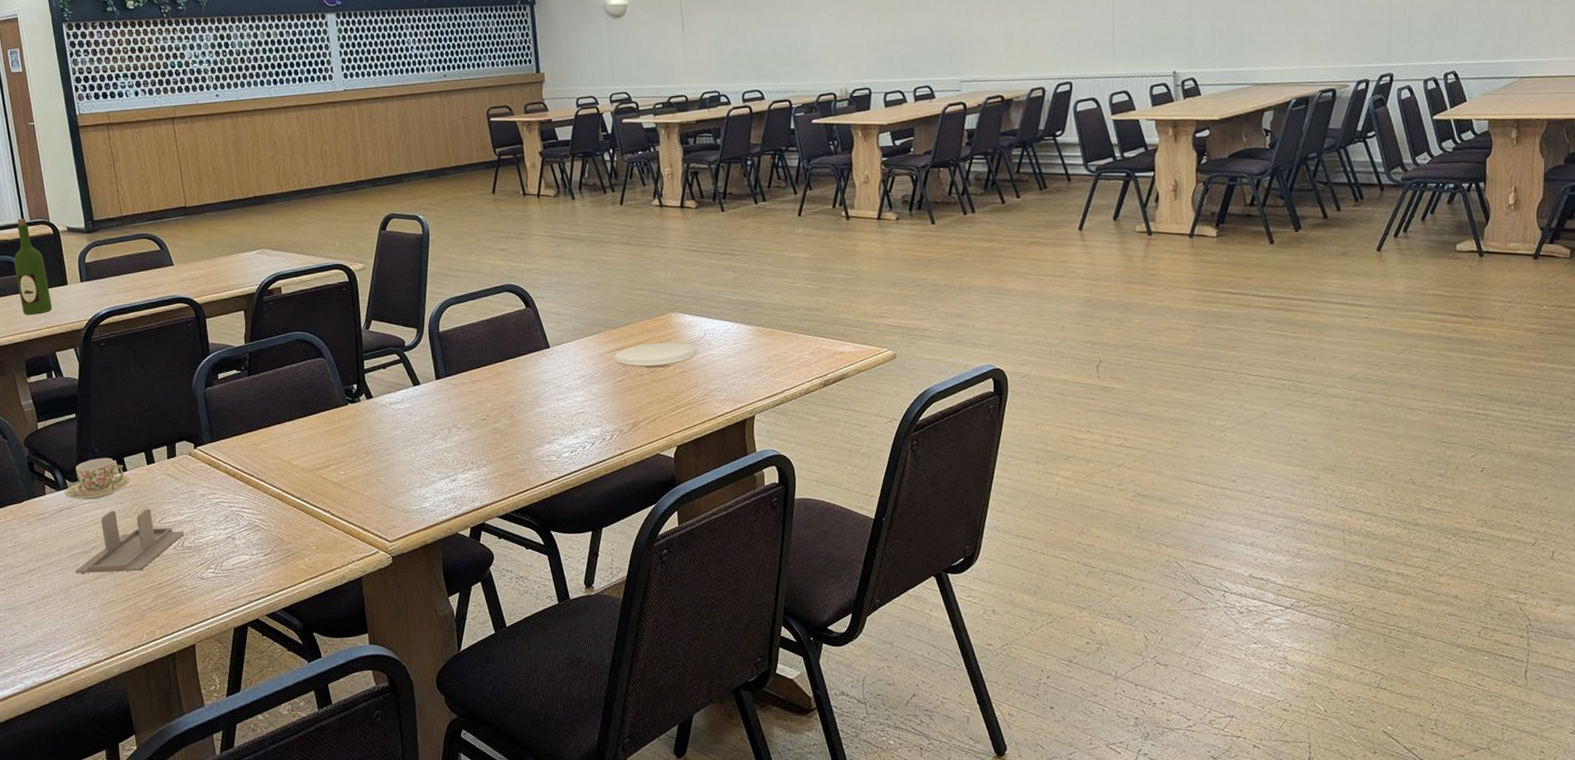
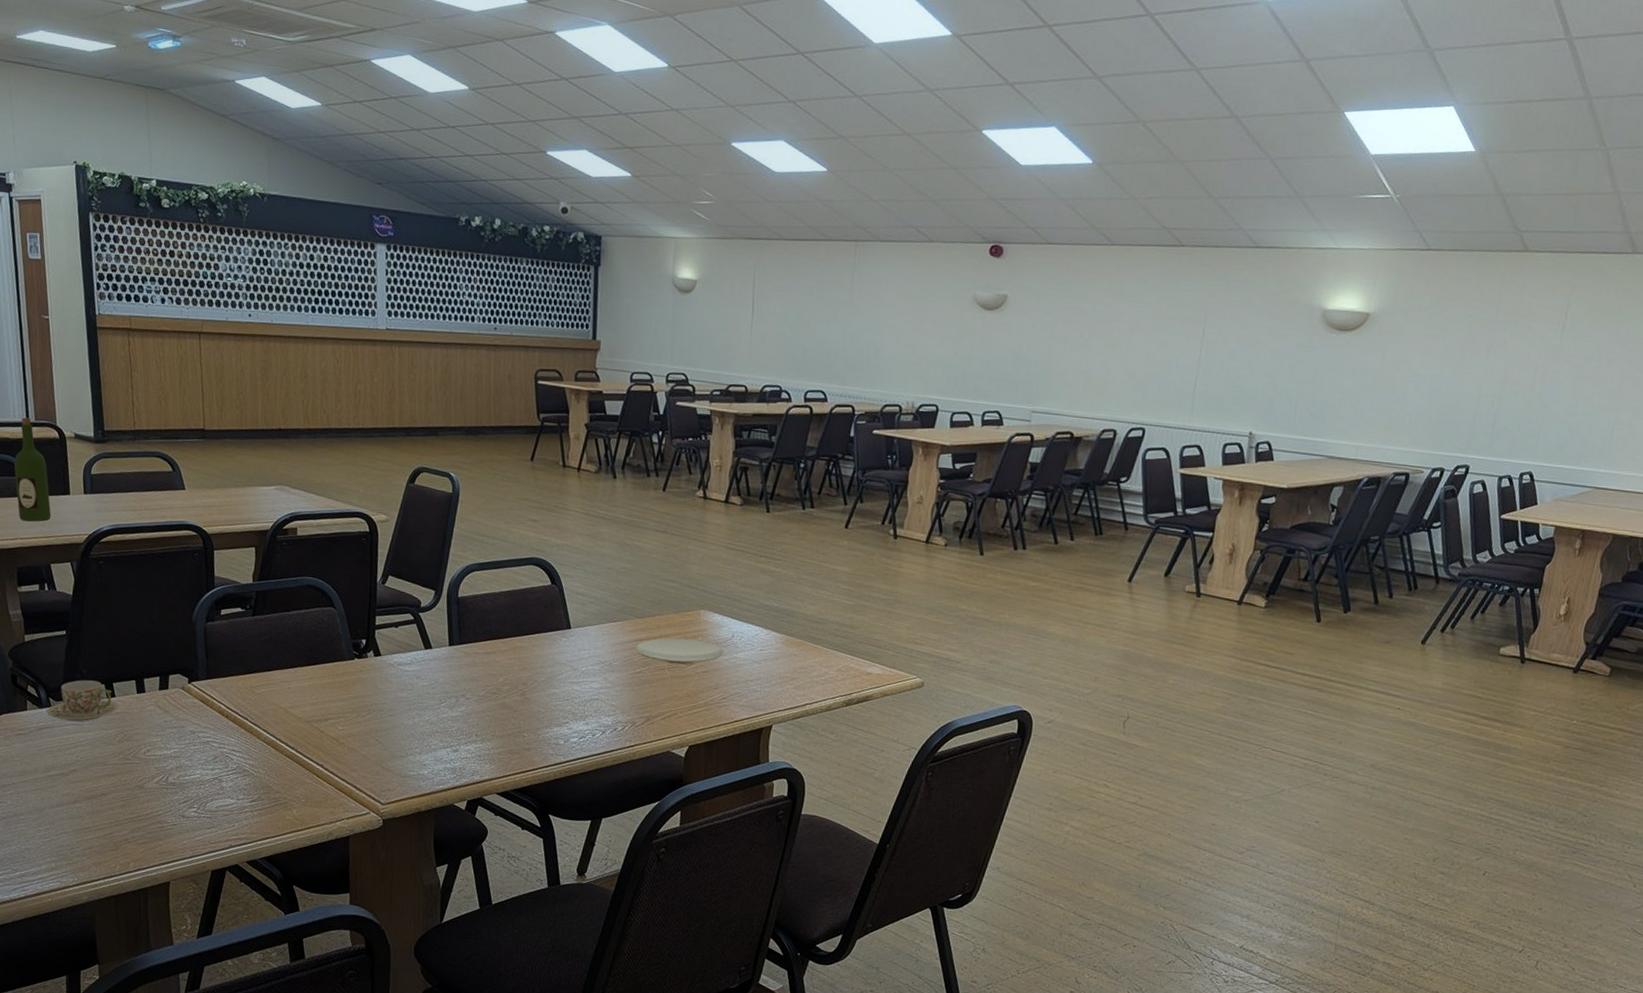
napkin holder: present [76,508,184,573] -> none [51,735,169,800]

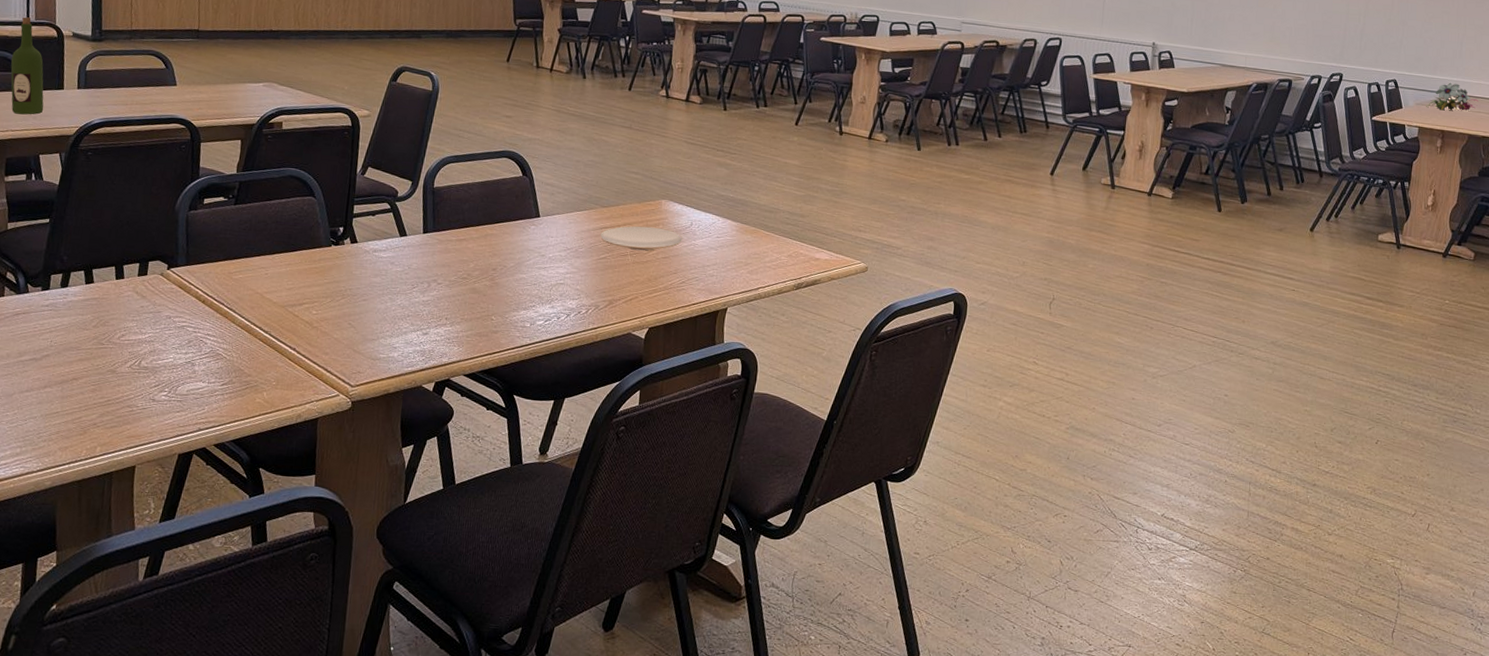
teacup: present [47,680,118,722] -> none [24,266,96,308]
flower arrangement: none [1565,474,1629,508] -> present [1426,82,1479,111]

